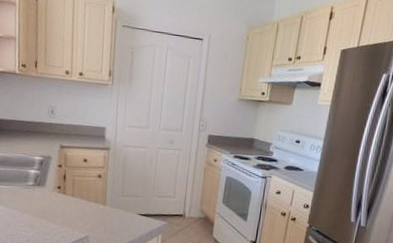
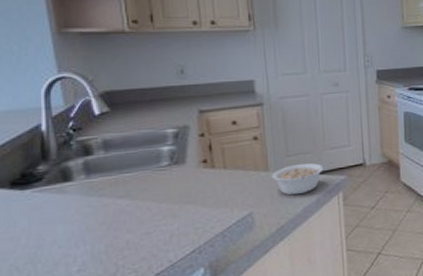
legume: none [107,204,158,230] -> present [271,162,333,196]

